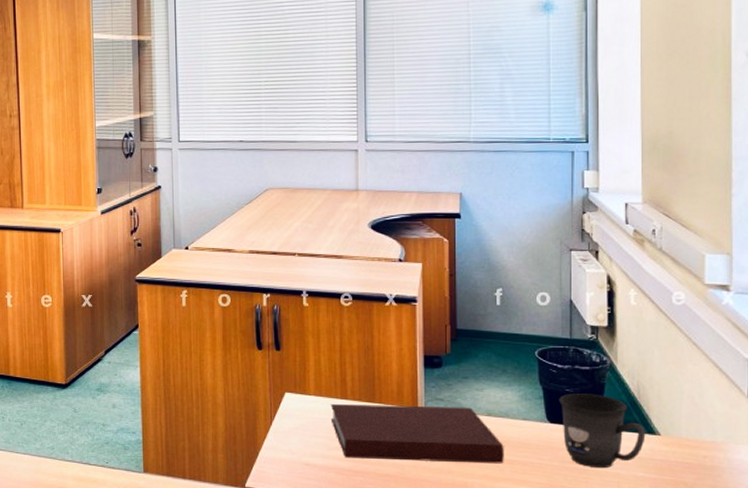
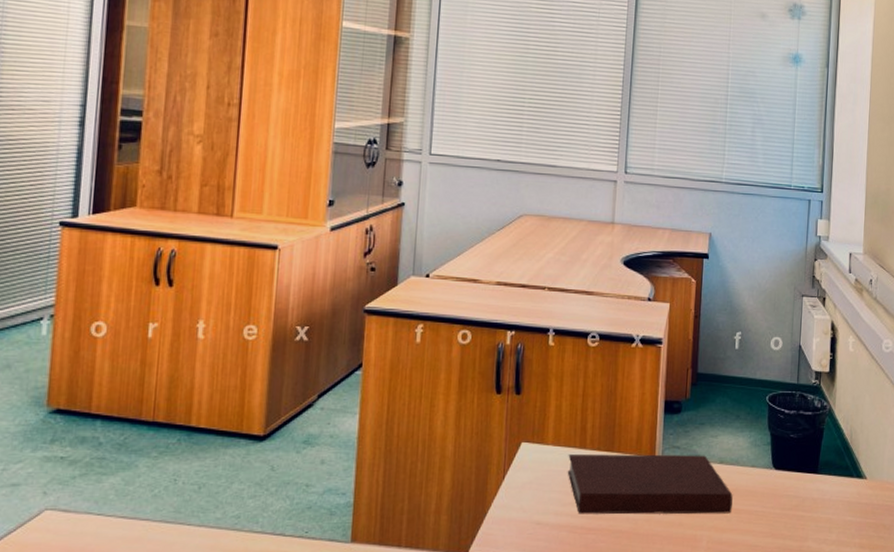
mug: present [559,393,646,469] -> none [784,439,855,514]

